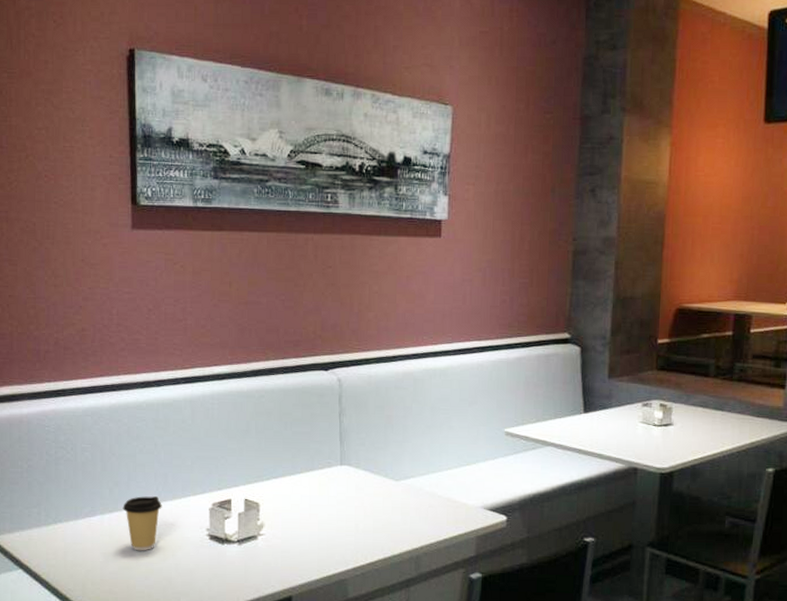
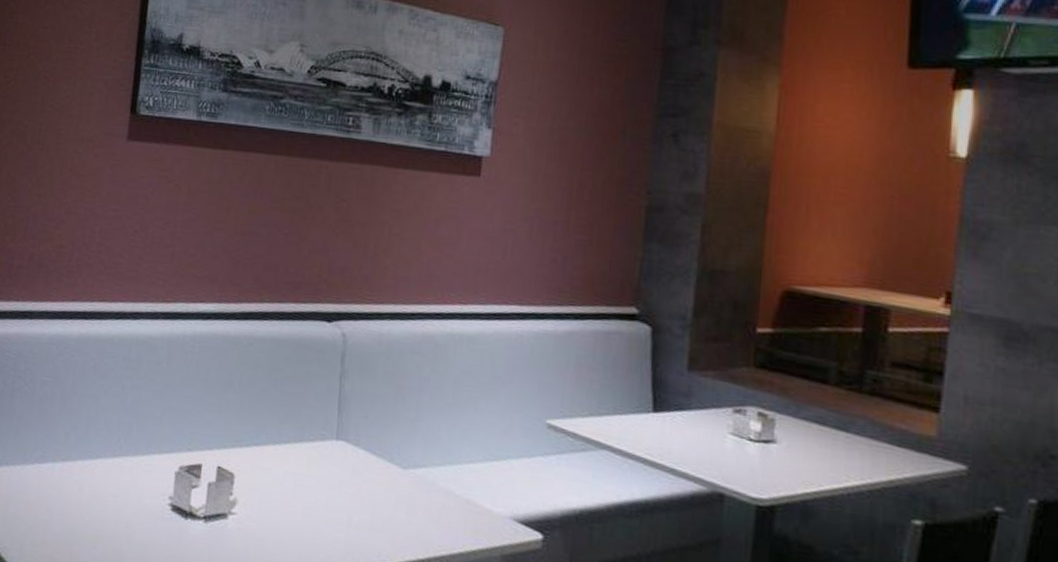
coffee cup: present [123,496,162,551] -> none [77,446,122,514]

